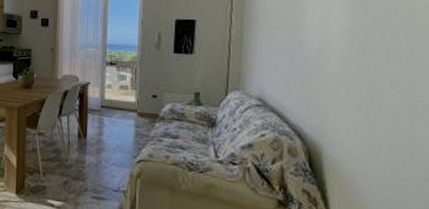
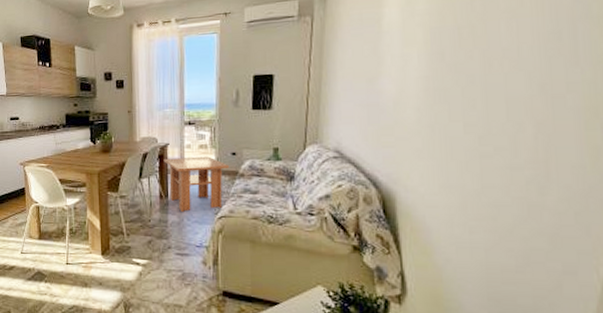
coffee table: none [84,97,150,153] -> present [163,156,230,212]

